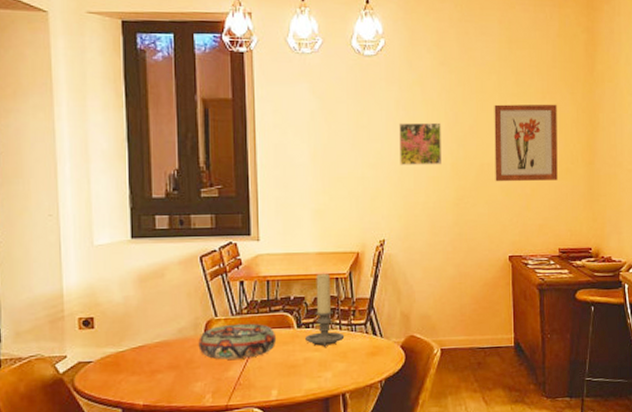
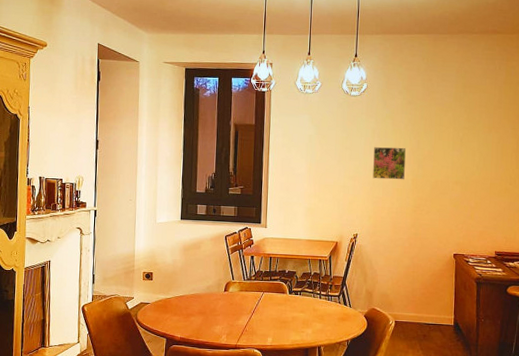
decorative bowl: present [198,323,277,360] -> none [220,286,274,313]
candle holder: present [305,272,345,347] -> none [294,255,323,310]
wall art: present [494,104,558,182] -> none [446,135,500,197]

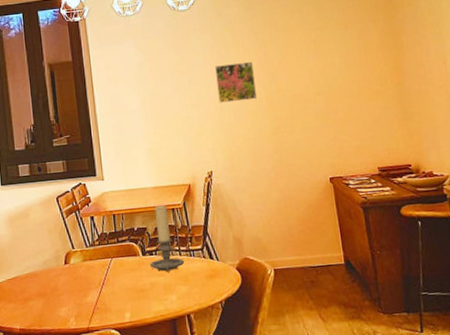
candle holder: none [294,255,323,310] -> present [150,204,185,272]

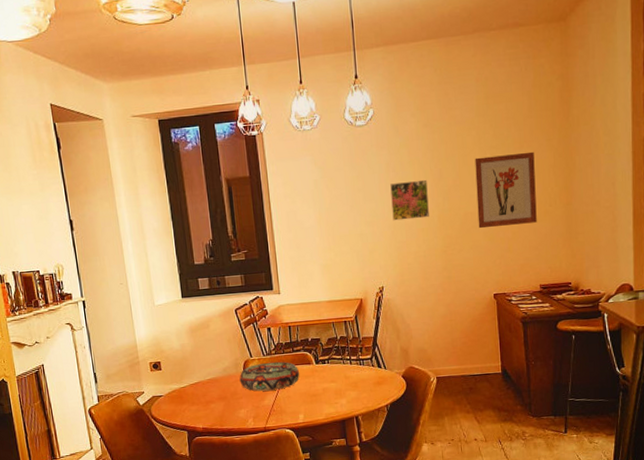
decorative bowl: none [60,253,126,287] -> present [239,361,300,392]
candle holder: present [150,204,185,272] -> none [323,317,355,379]
wall art: none [300,32,369,110] -> present [475,151,537,229]

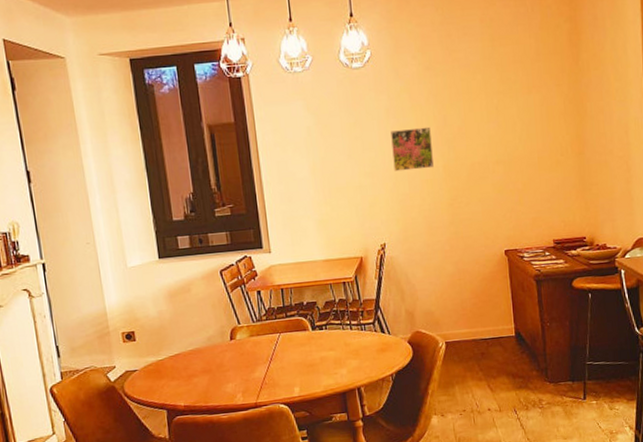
decorative bowl: present [239,361,300,392] -> none [226,328,295,363]
wall art: present [475,151,537,229] -> none [481,97,548,180]

